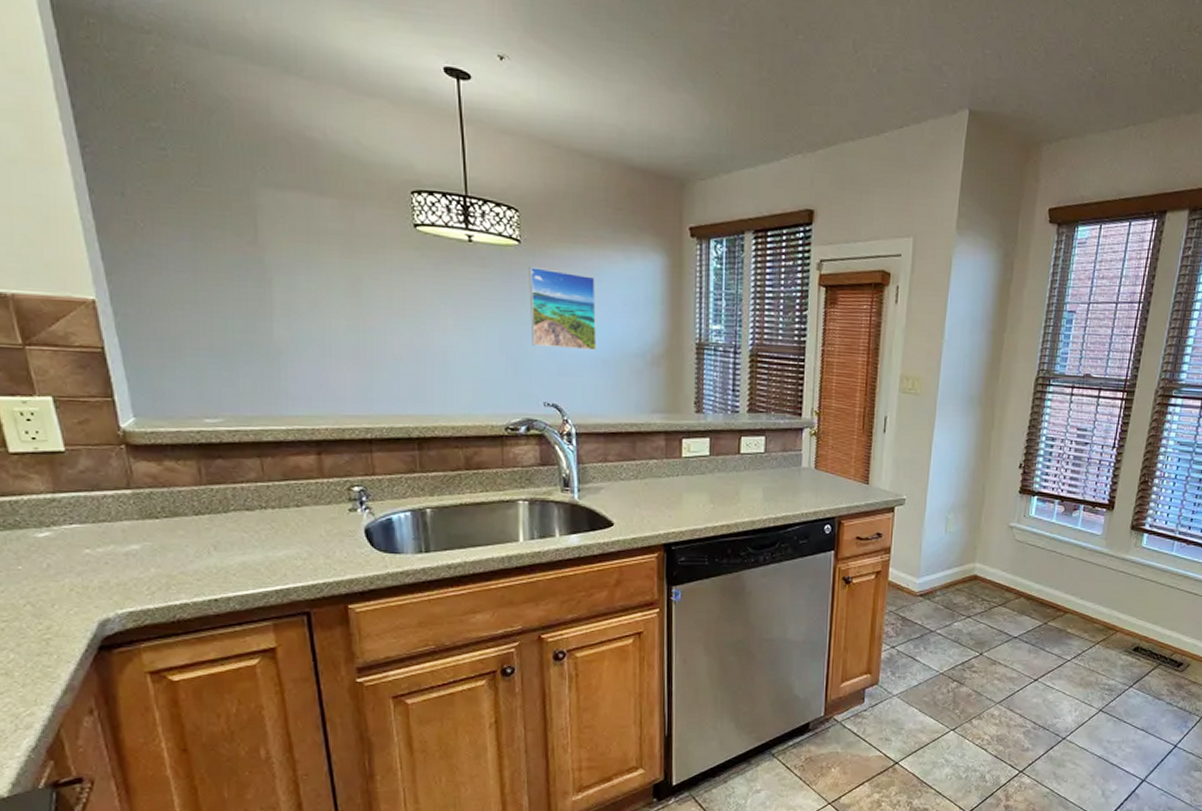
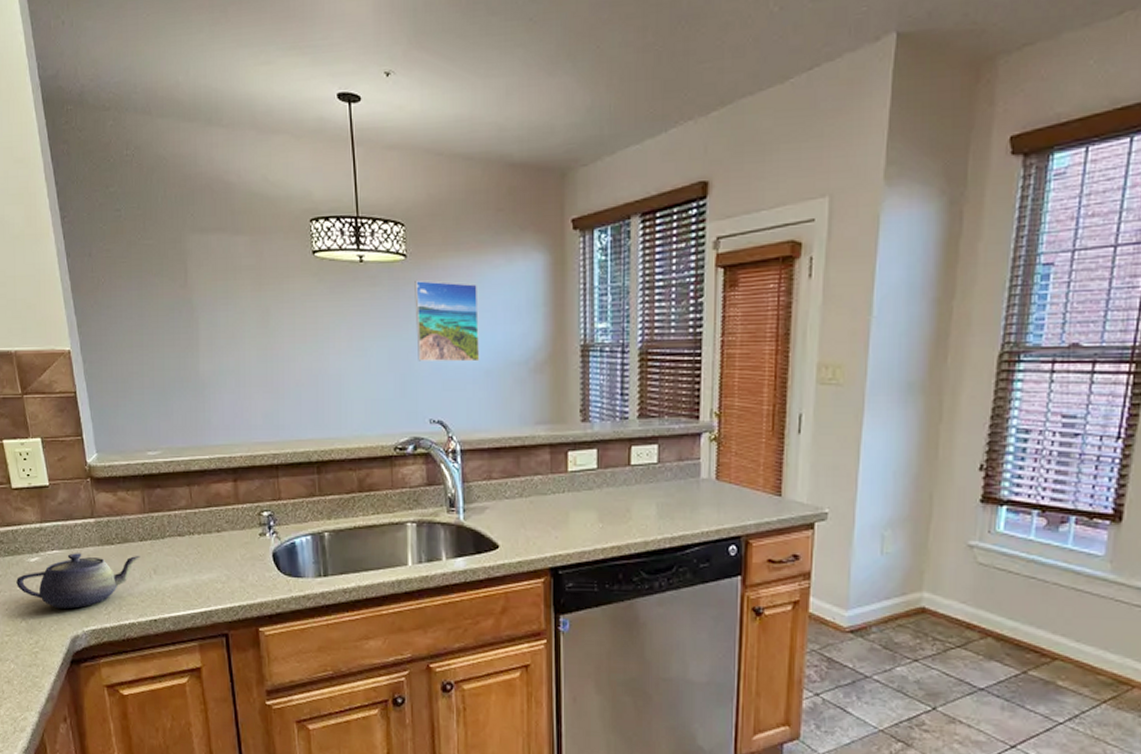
teapot: none [17,527,197,589] -> present [16,553,142,609]

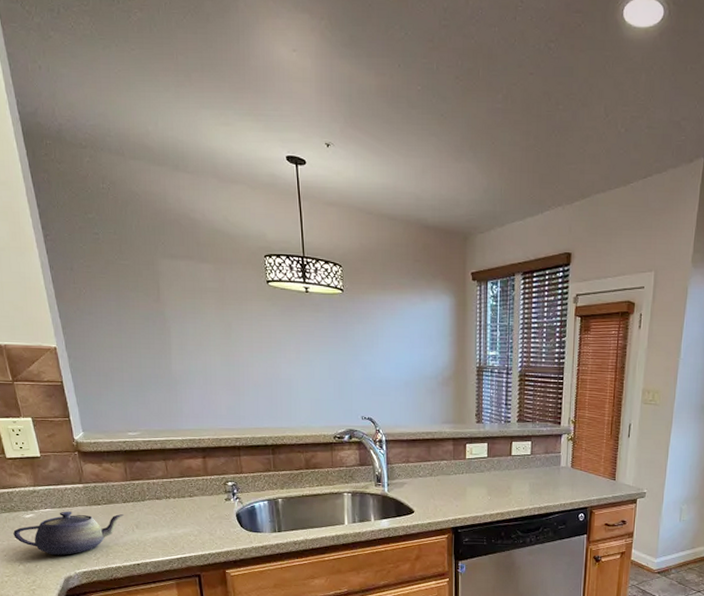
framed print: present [415,280,480,362] -> none [350,310,401,375]

